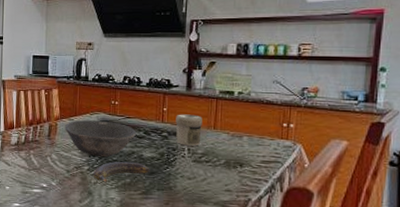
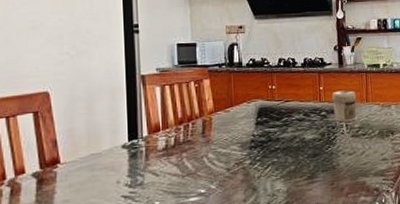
bowl: present [64,120,136,158] -> none [220,108,296,148]
banana: present [93,161,150,182] -> none [256,146,313,174]

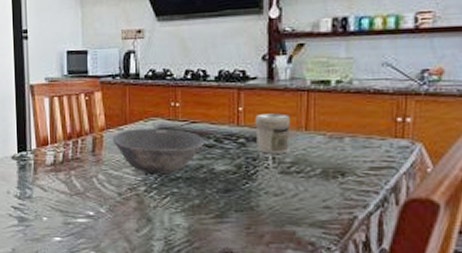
bowl: none [220,108,296,148] -> present [112,128,204,175]

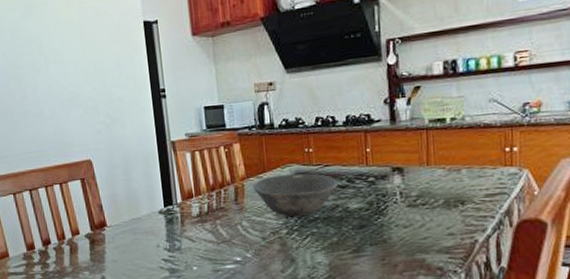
jar: present [255,113,290,154] -> none [382,151,414,190]

